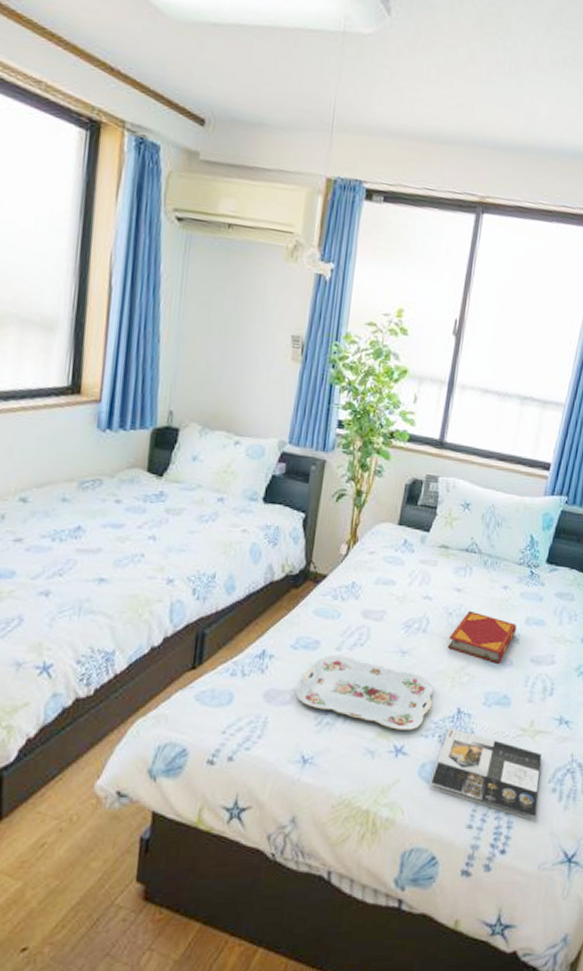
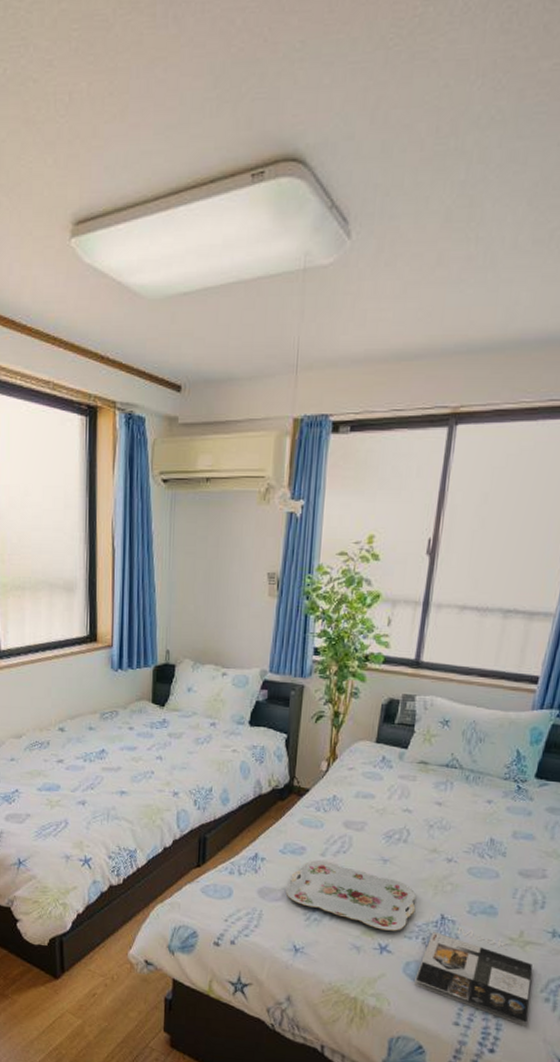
hardback book: present [447,610,517,664] -> none [428,823,502,875]

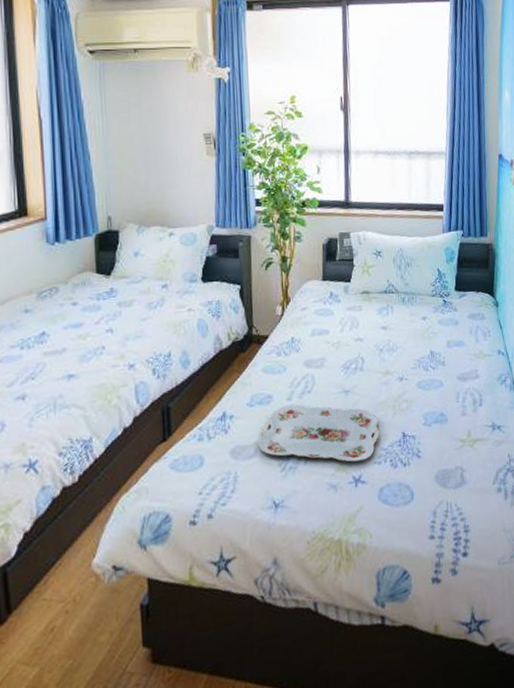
magazine: present [414,927,532,1026] -> none [390,440,488,522]

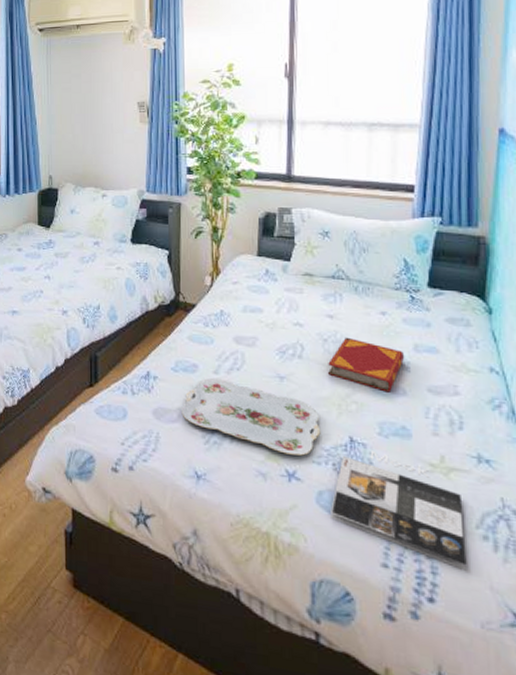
hardback book: none [383,344,440,387] -> present [327,337,404,393]
magazine: none [390,440,488,522] -> present [331,451,467,570]

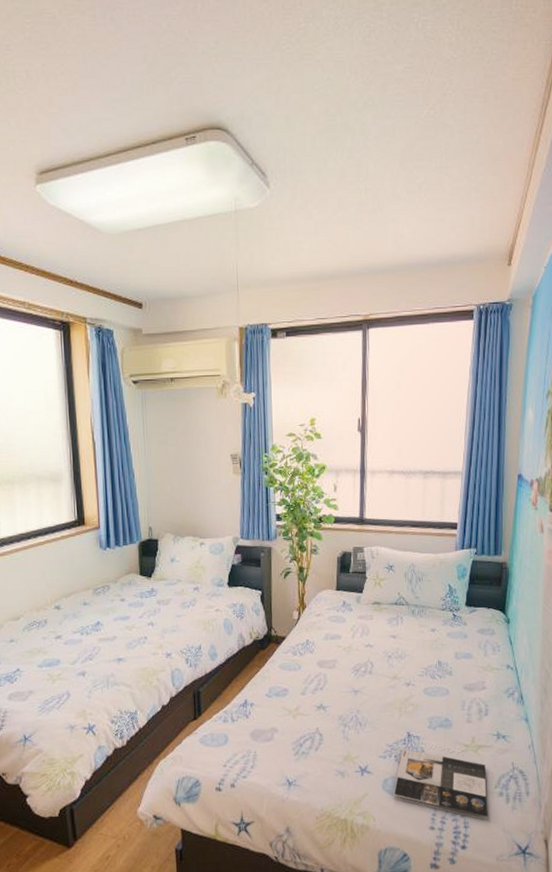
serving tray: present [181,377,321,456] -> none [275,698,386,754]
hardback book: present [327,337,404,393] -> none [391,652,447,693]

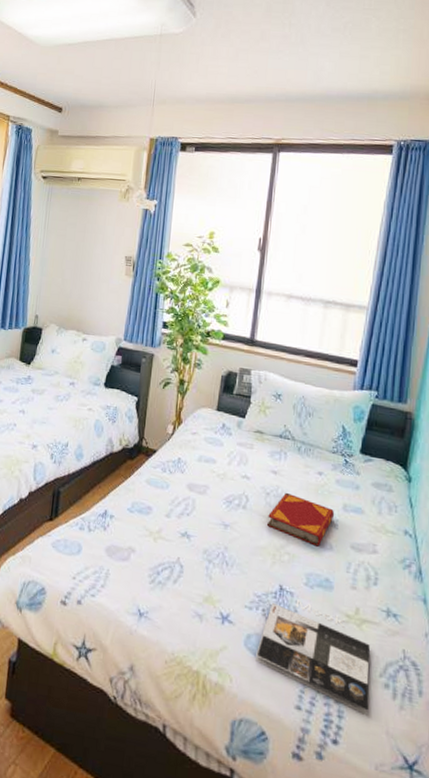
hardback book: none [391,652,447,693] -> present [266,492,334,547]

